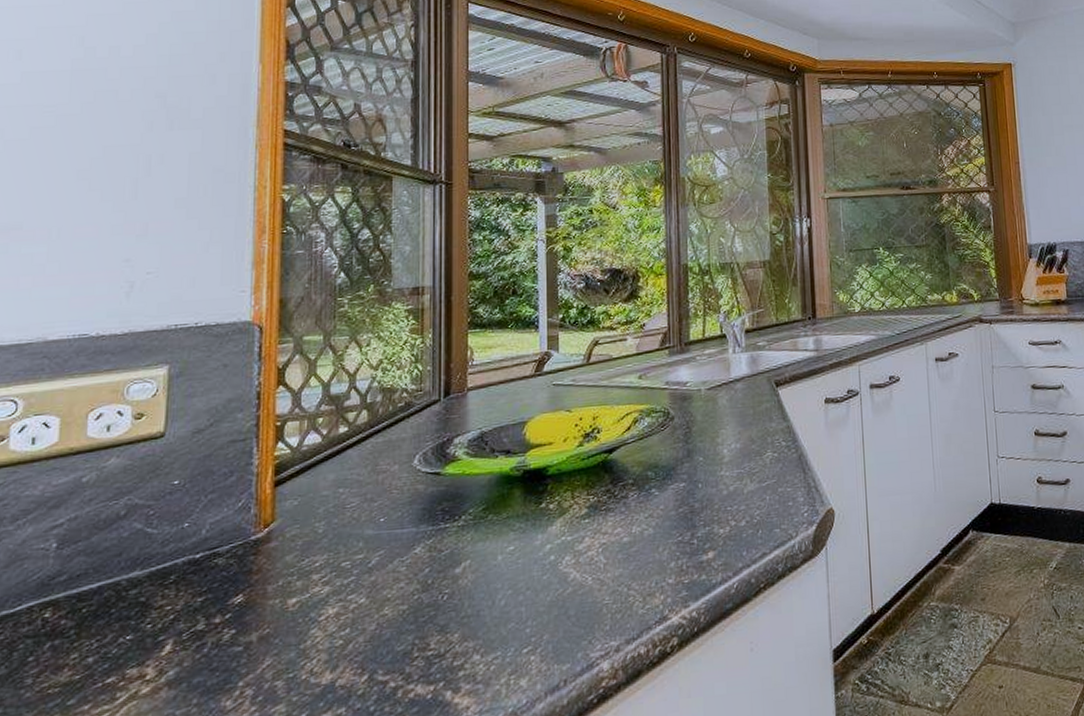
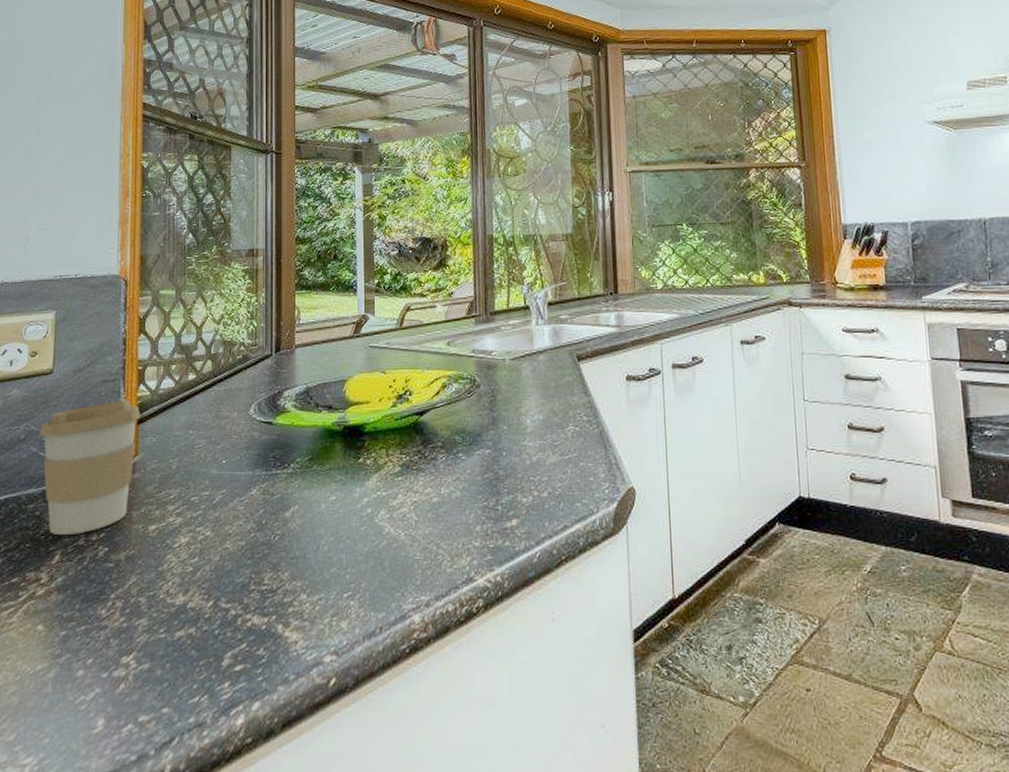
coffee cup: none [145,460,279,622] -> present [38,400,141,535]

